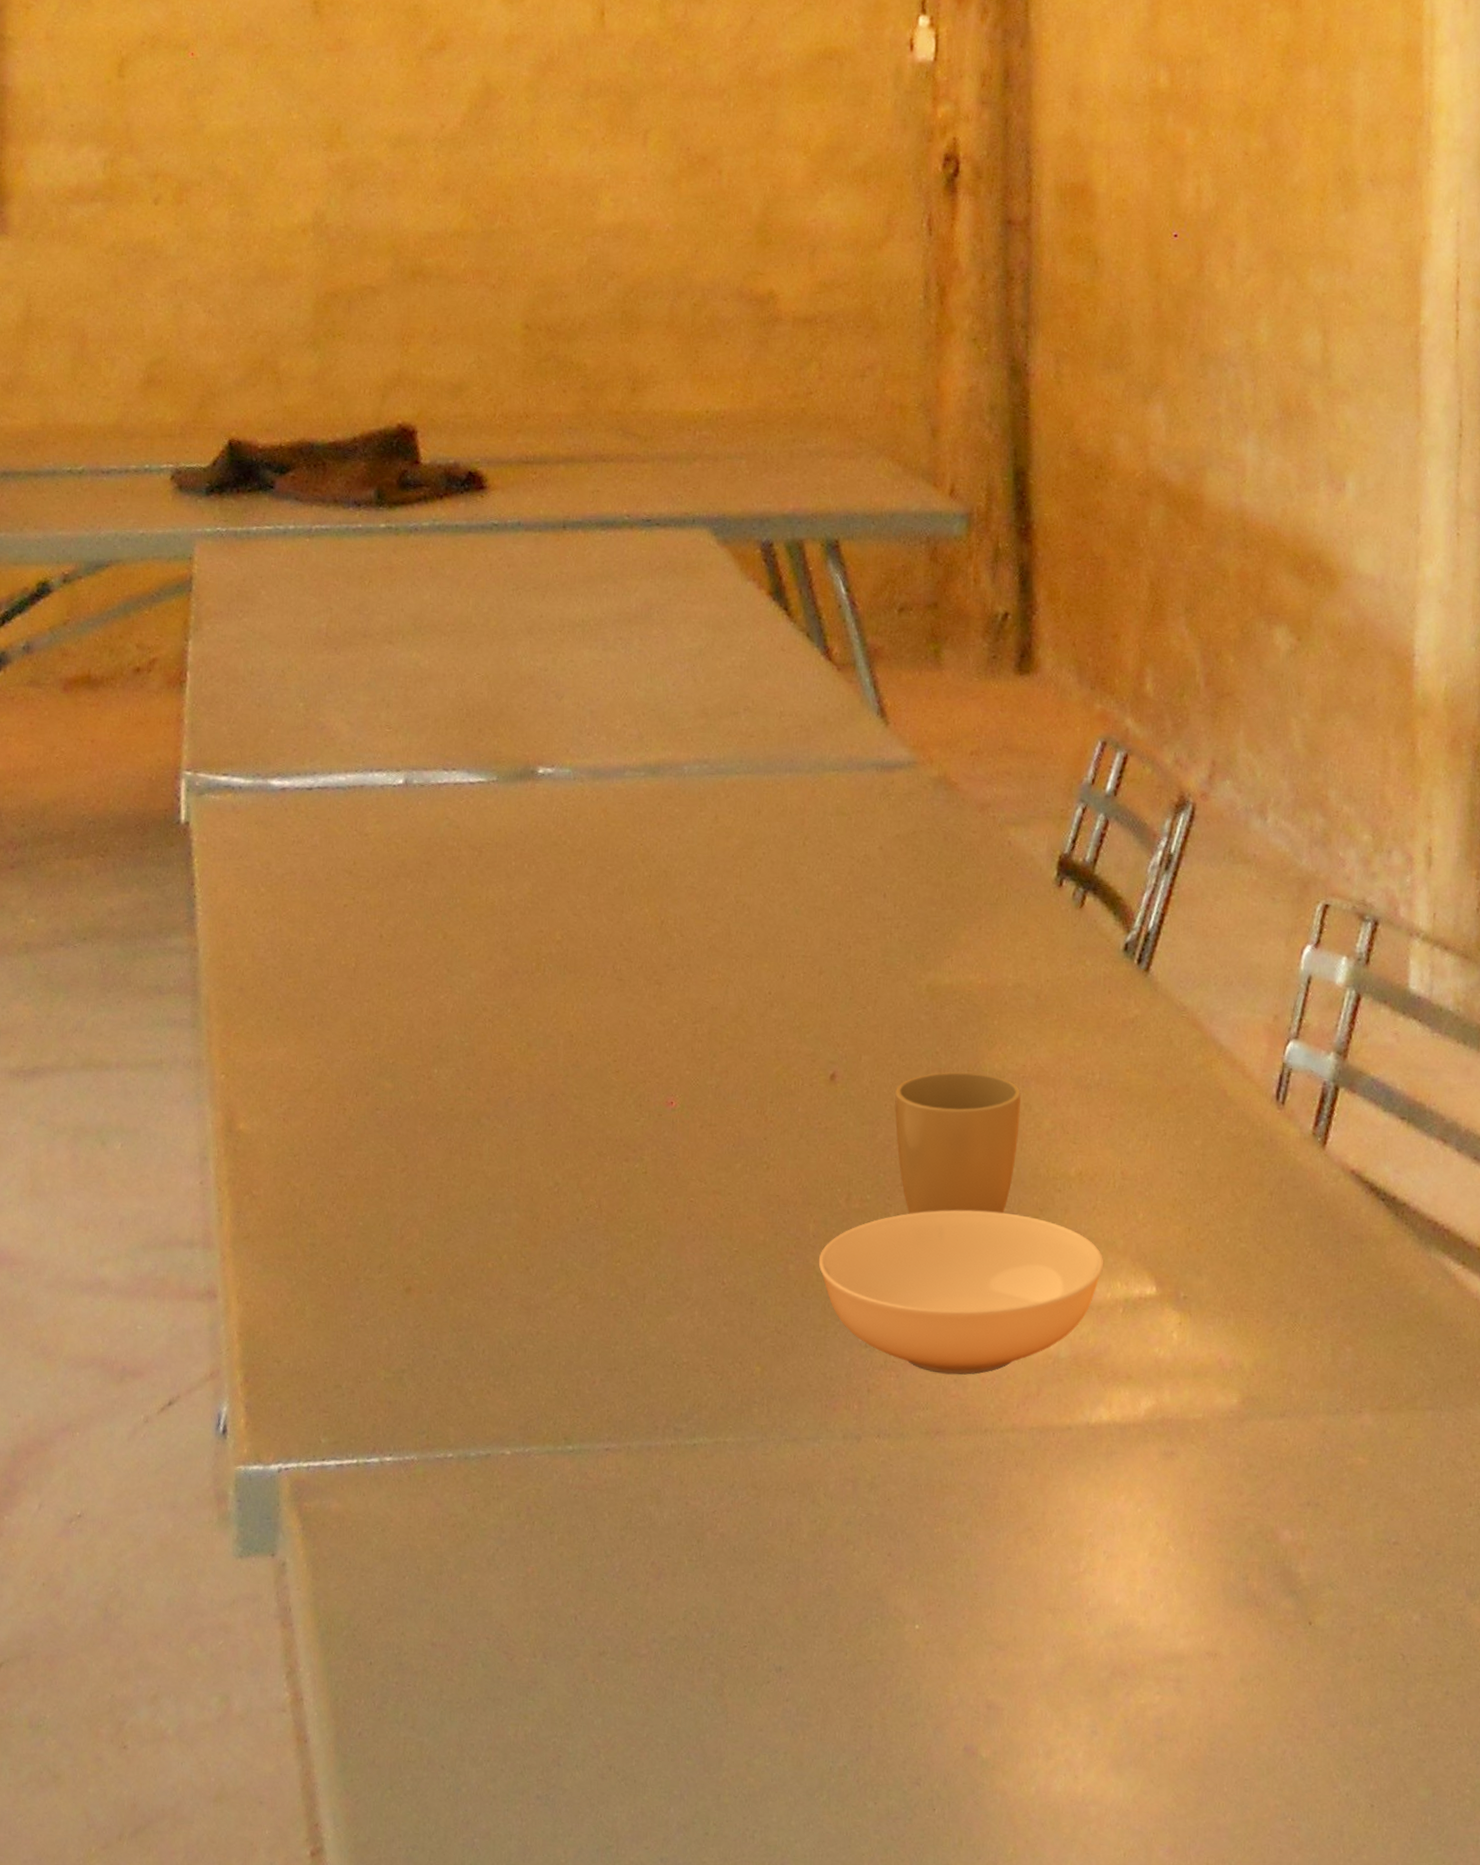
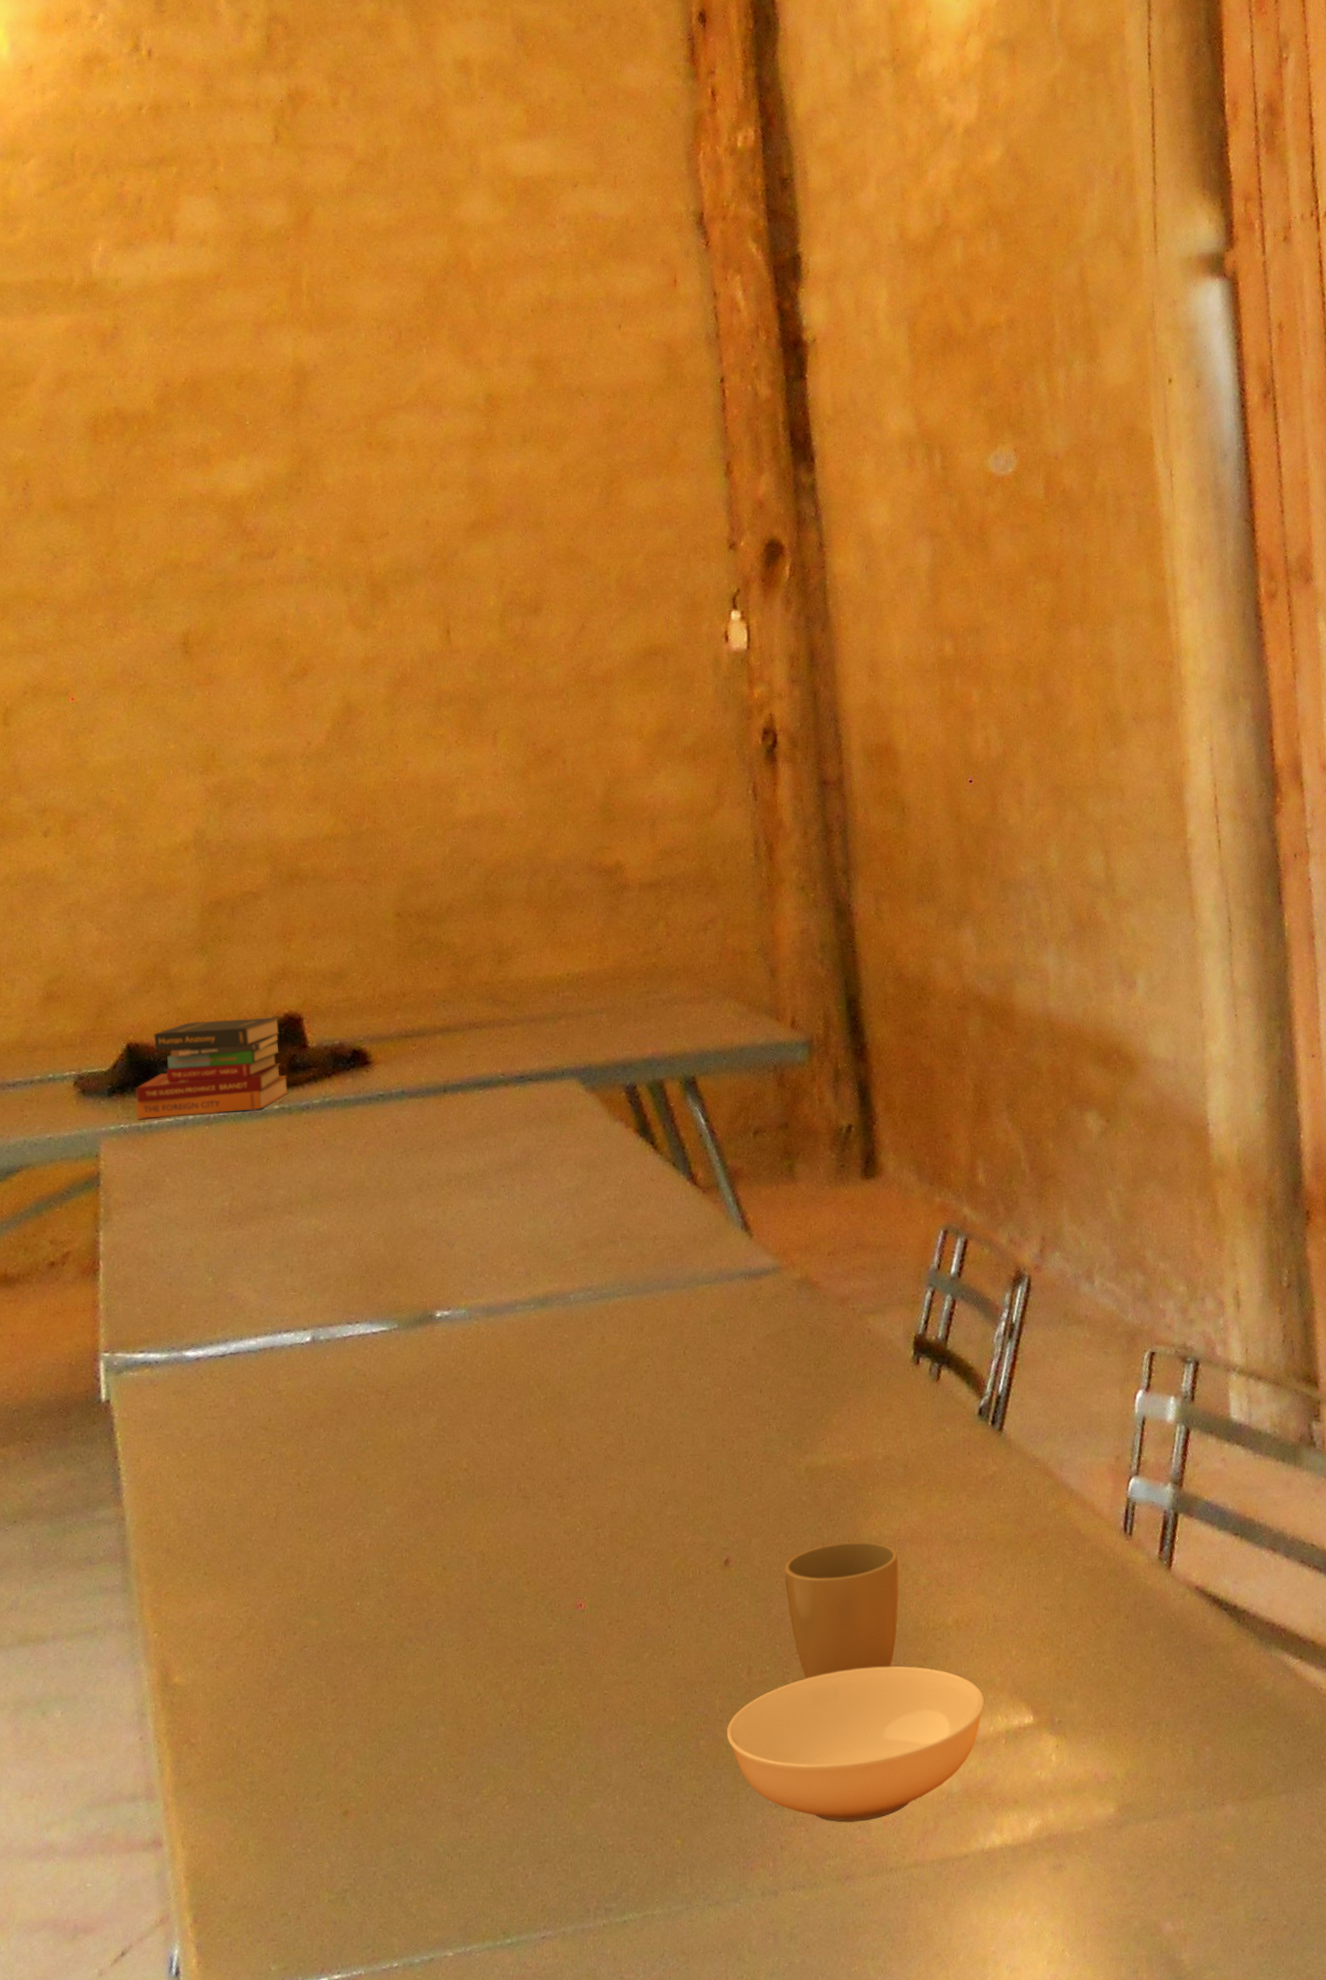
books: none [234,422,397,527] -> present [136,1017,289,1120]

